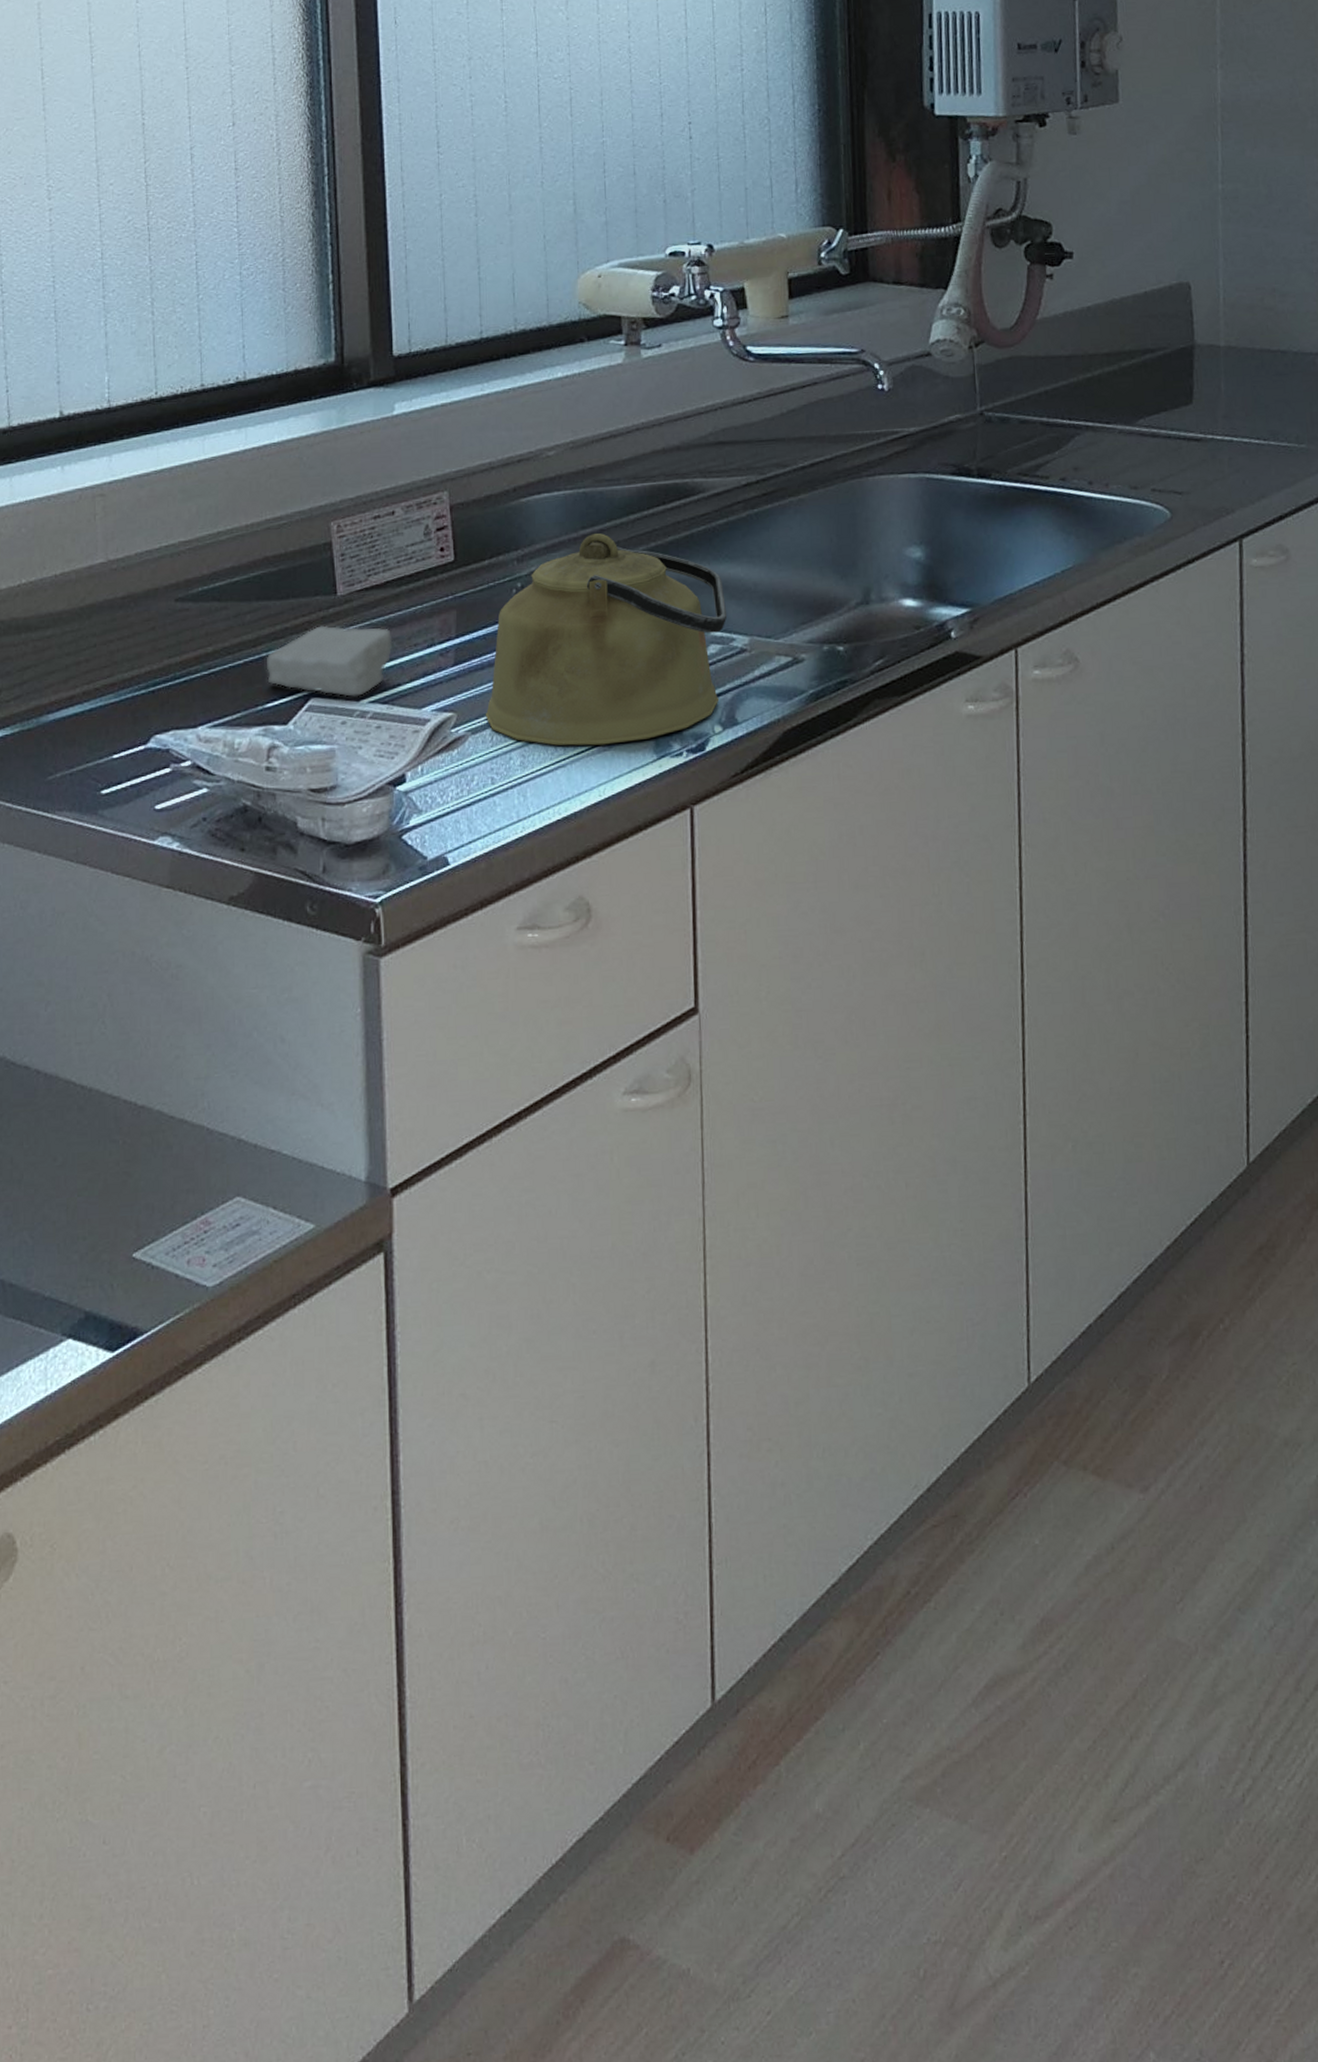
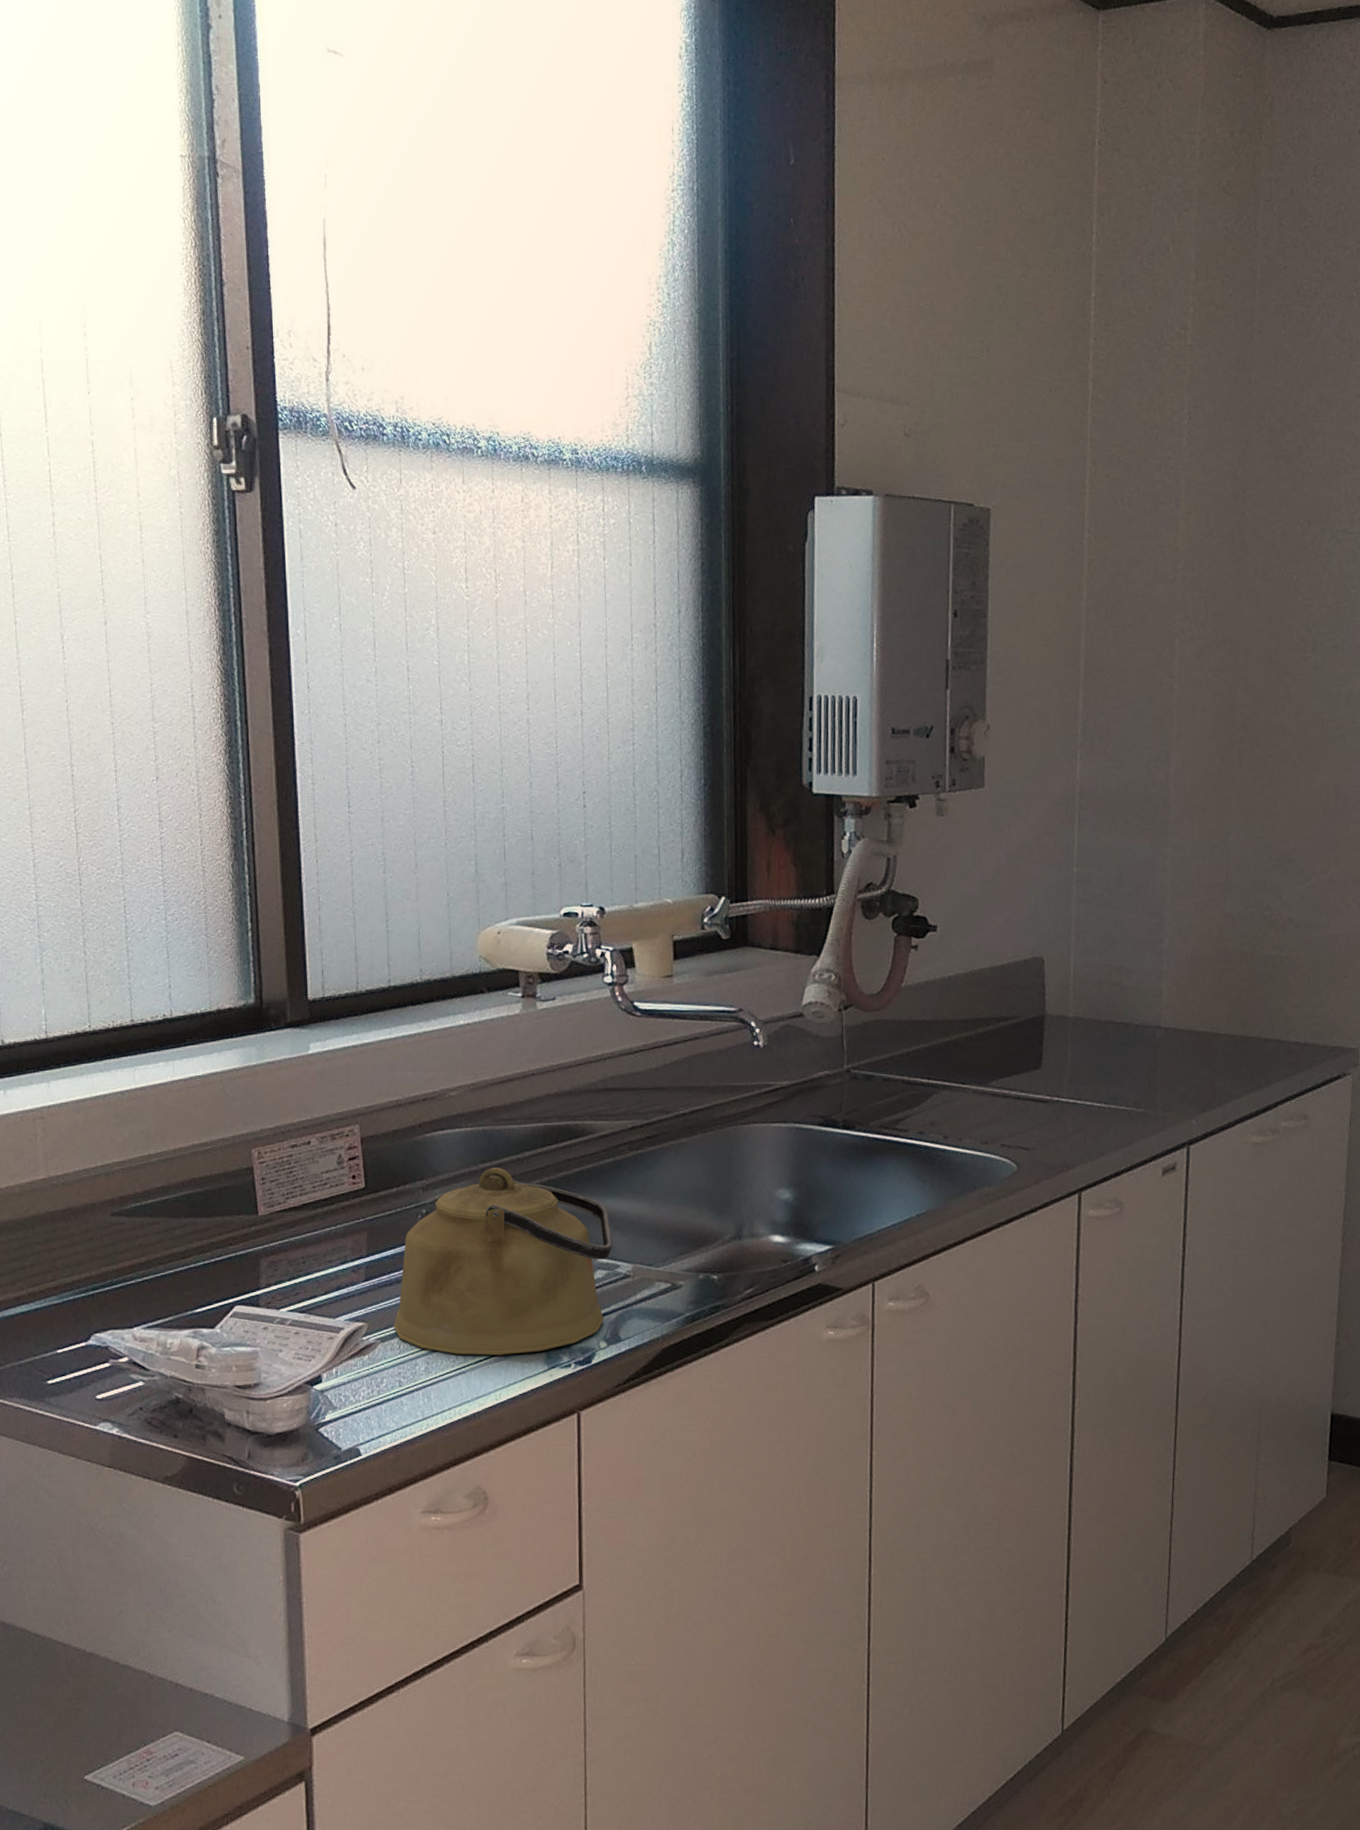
soap bar: present [266,625,393,697] -> none [194,1241,309,1306]

